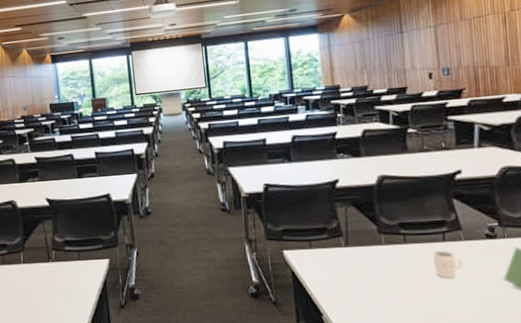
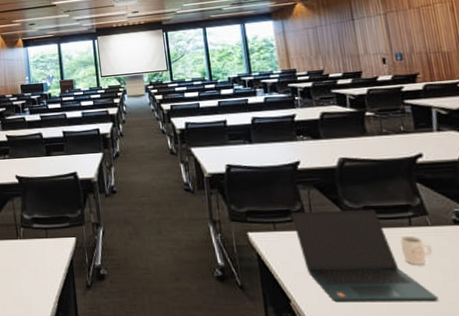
laptop: none [326,226,465,314] -> present [290,210,438,301]

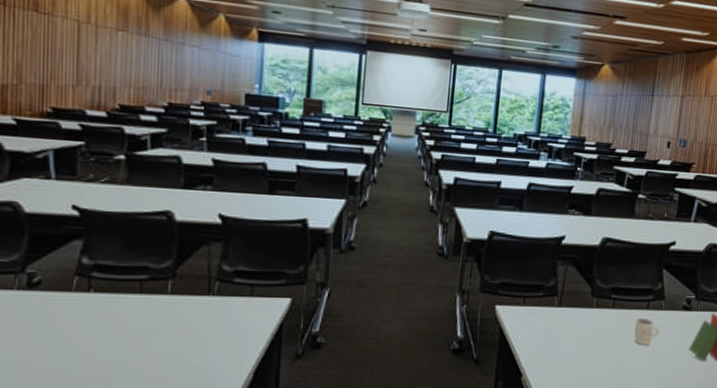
laptop: present [290,210,438,301] -> none [543,287,652,377]

